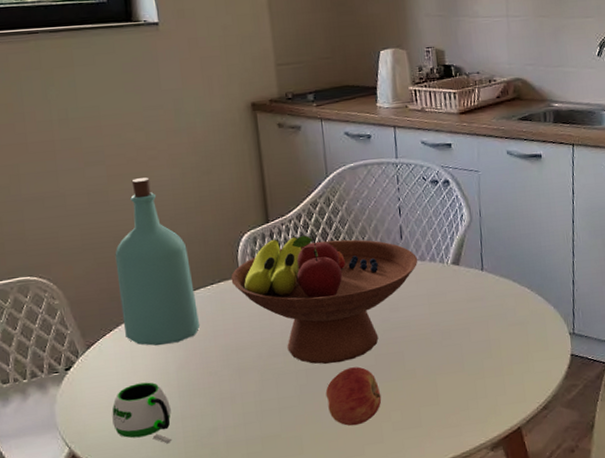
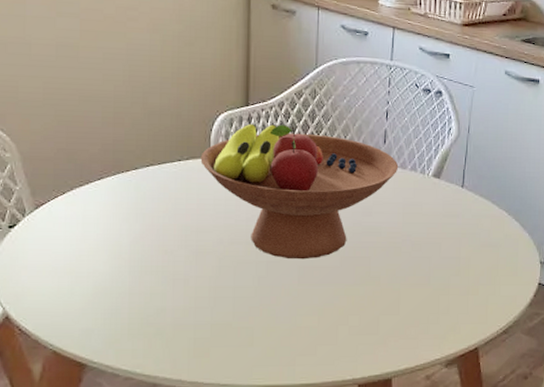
mug: present [112,382,173,444] -> none [54,252,119,318]
bottle: present [115,177,200,346] -> none [78,38,162,215]
apple: present [325,366,382,426] -> none [284,266,342,325]

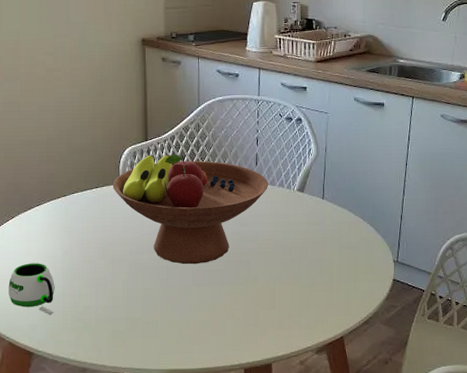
mug: none [54,252,119,318] -> present [8,263,55,315]

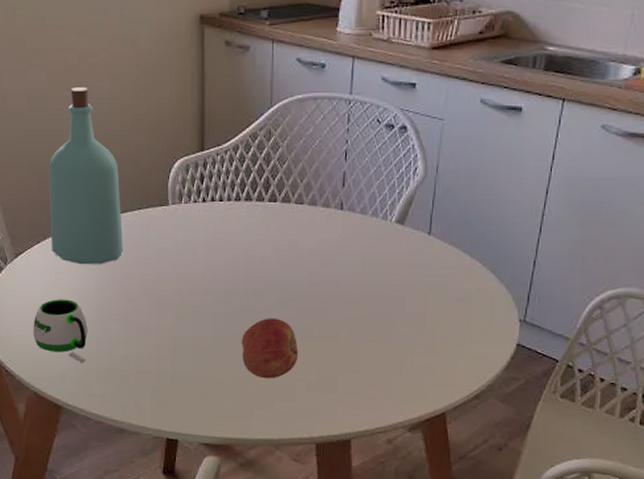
bottle: none [21,94,84,233] -> present [48,87,124,264]
fruit bowl: present [112,154,269,265] -> none [159,169,359,311]
apple: none [181,269,227,319] -> present [241,318,299,379]

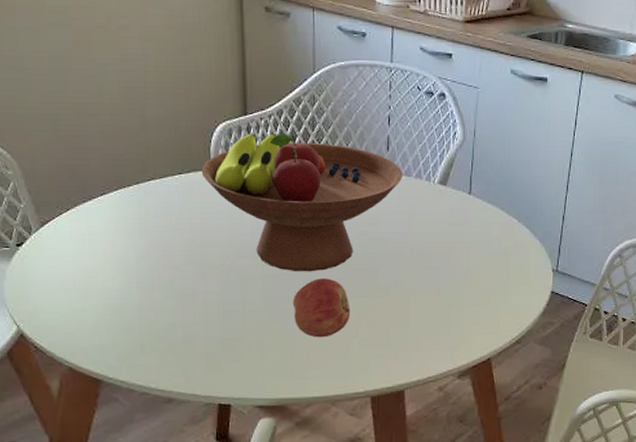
mug: present [33,299,88,363] -> none [65,268,128,334]
bottle: present [48,87,124,264] -> none [76,48,165,231]
fruit bowl: none [159,169,359,311] -> present [201,133,403,272]

